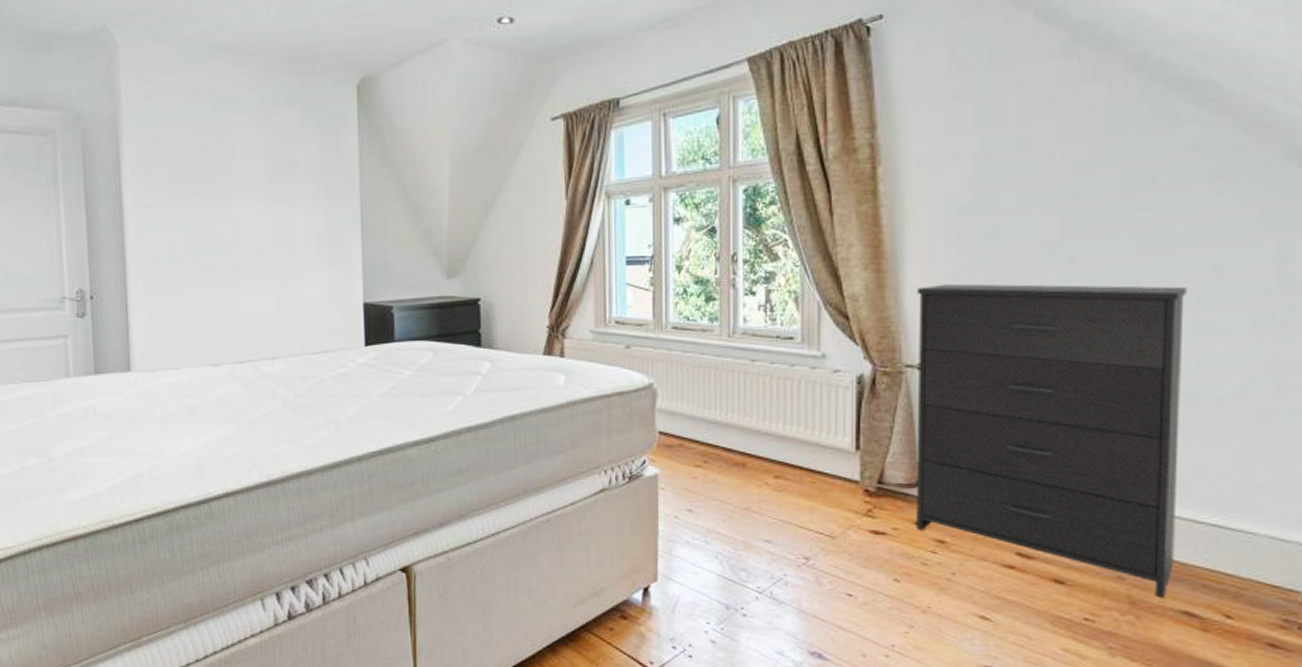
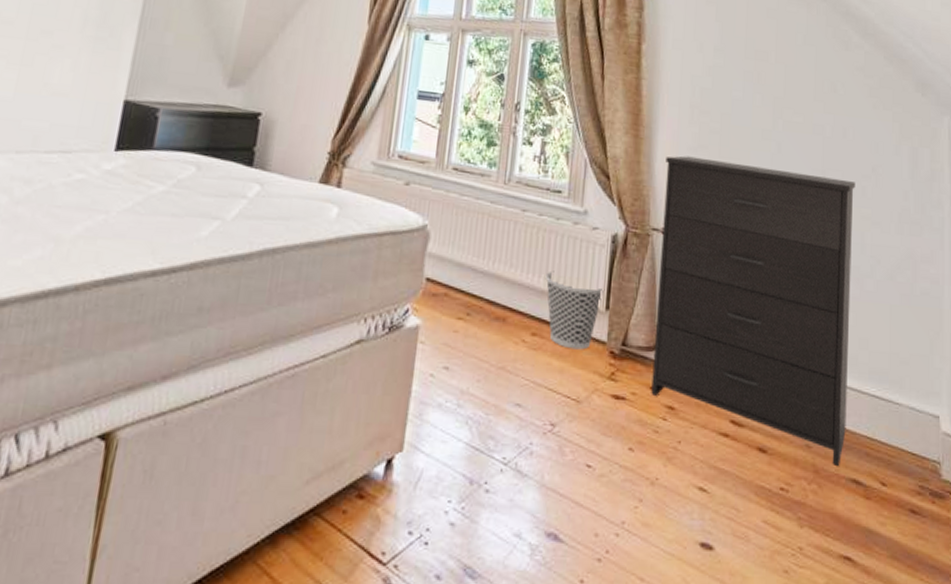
wastebasket: none [784,416,853,490] -> present [545,271,605,350]

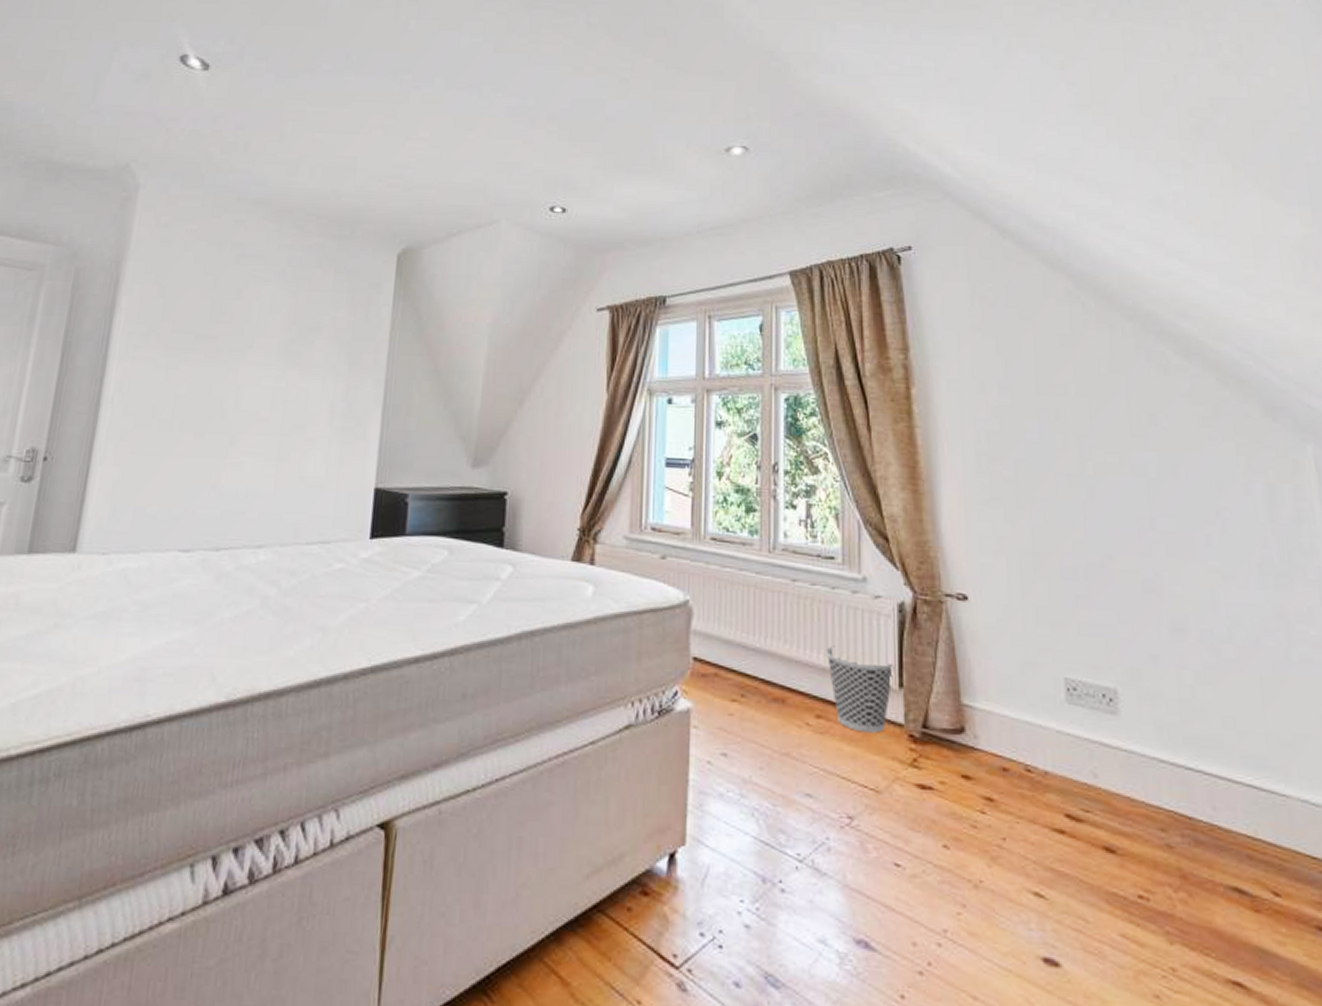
dresser: present [651,156,855,466] -> none [953,510,1218,870]

